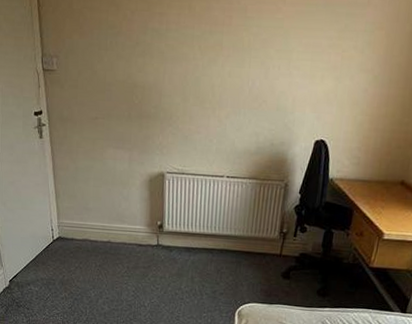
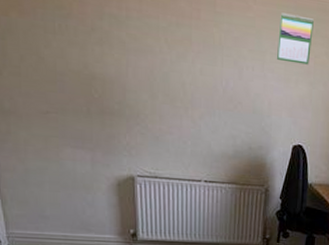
calendar: none [303,11,343,60] -> present [277,12,314,65]

